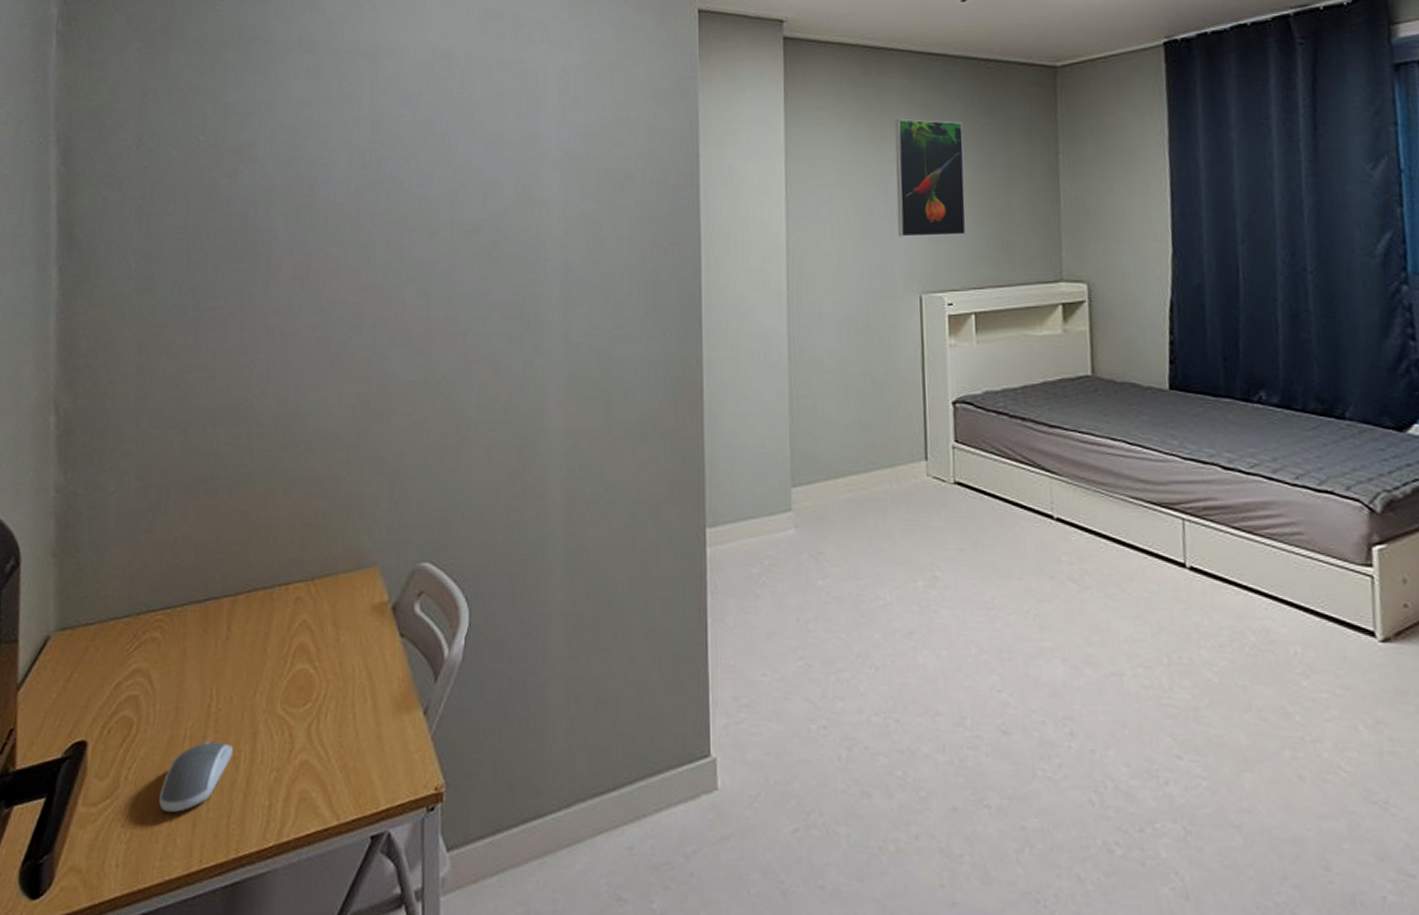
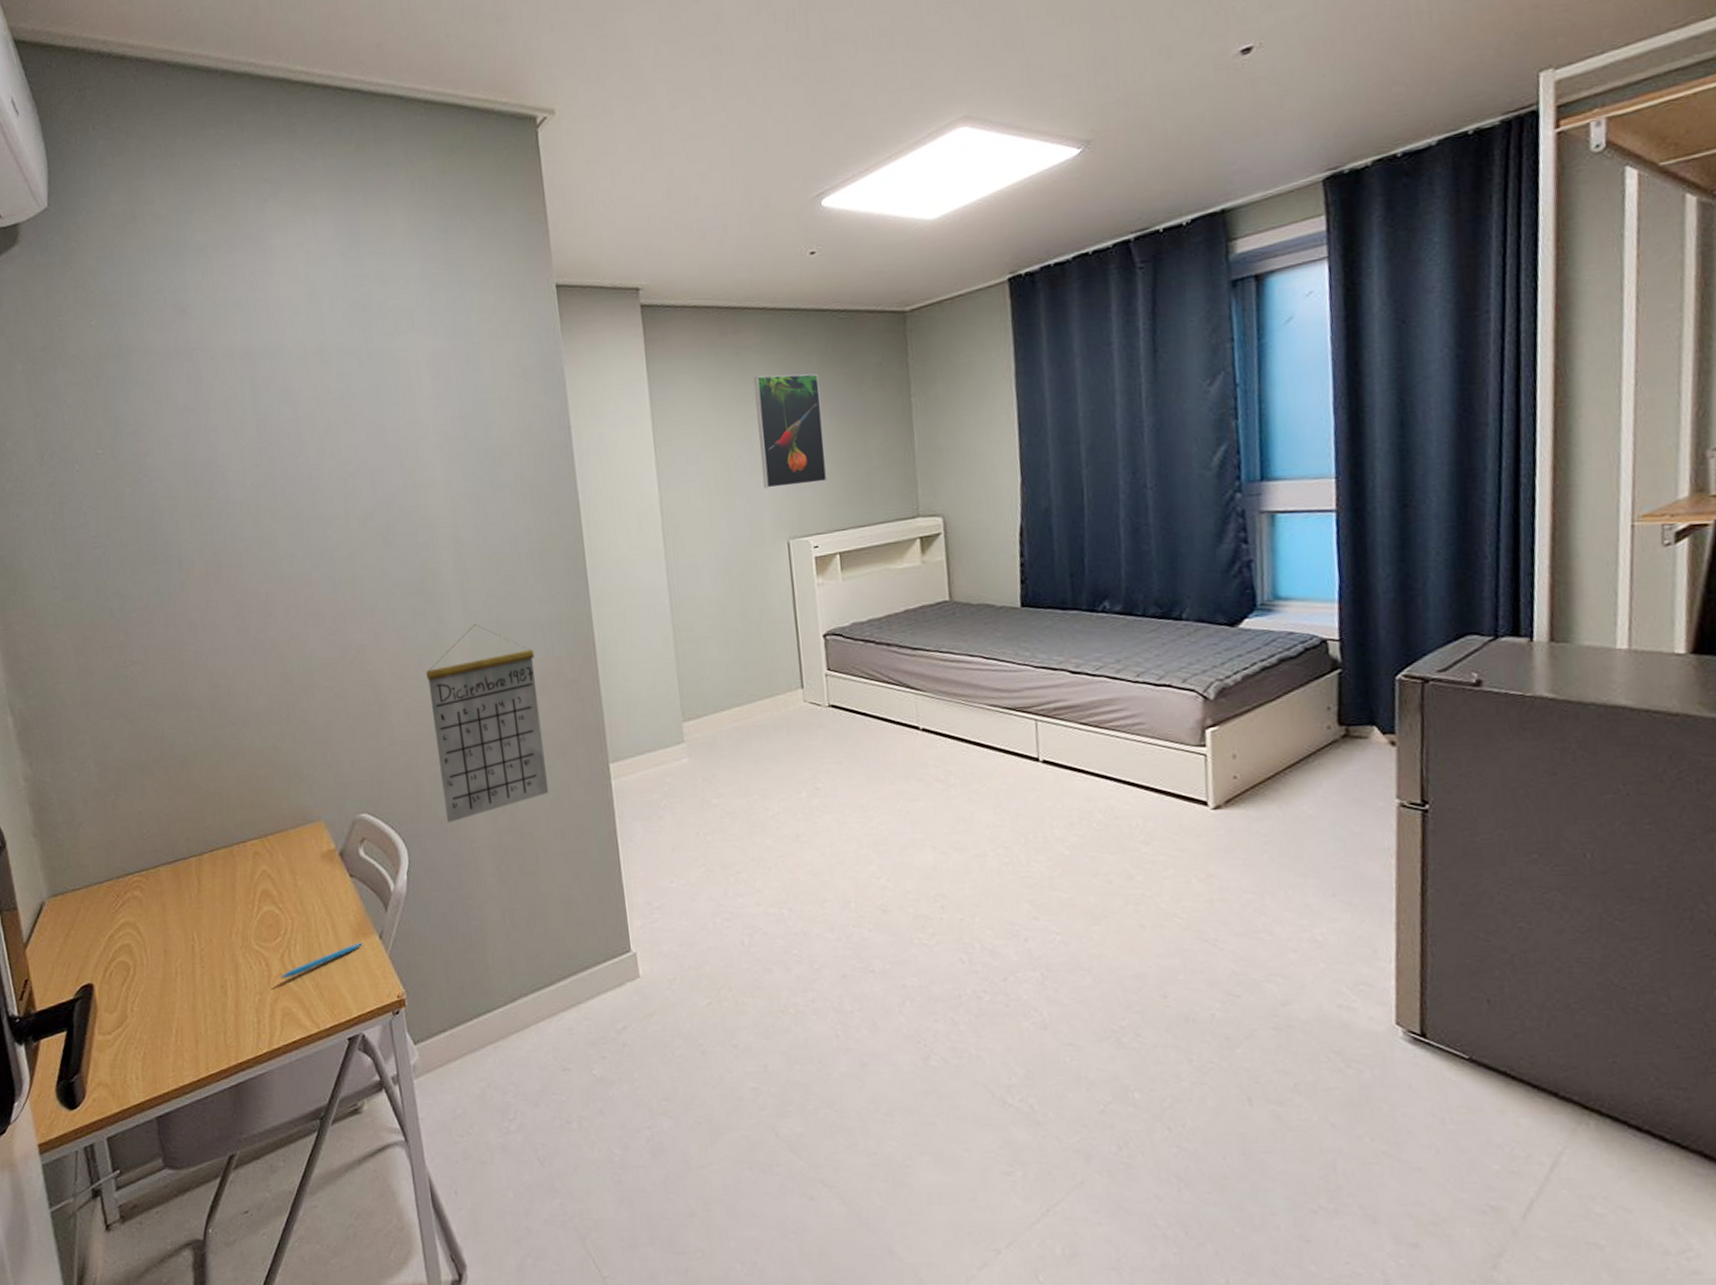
computer mouse: present [158,741,233,812] -> none [162,975,220,1033]
pen: none [303,718,406,755] -> present [280,943,364,979]
calendar: none [515,357,635,582] -> present [426,624,548,823]

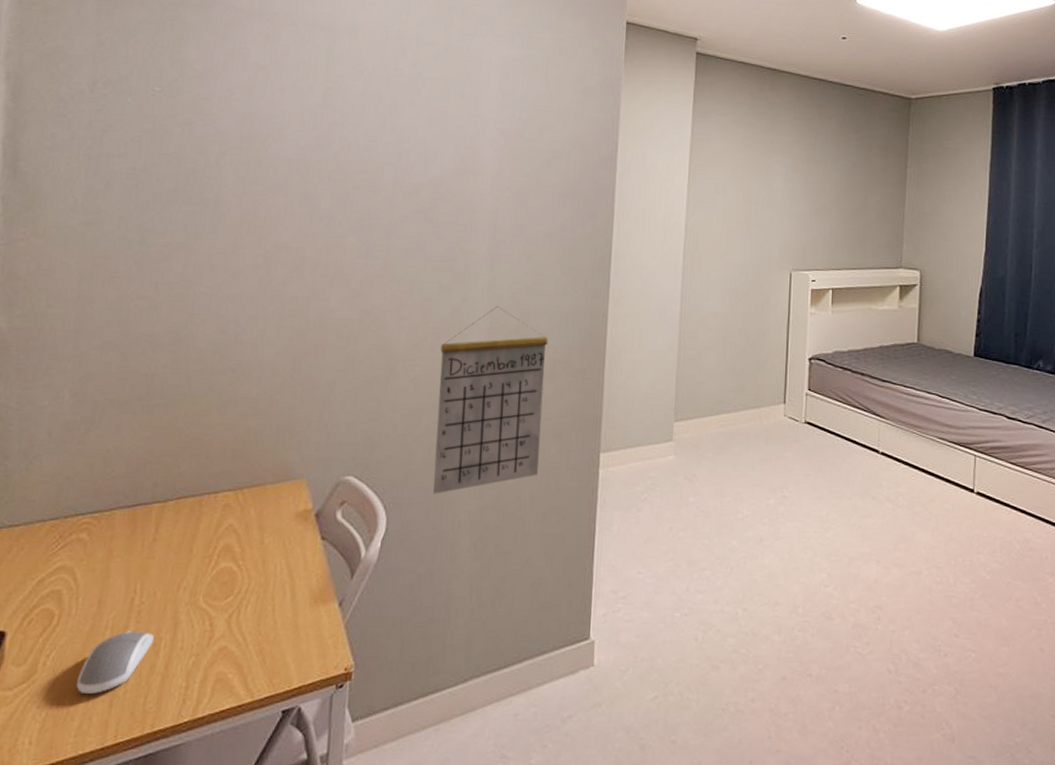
computer mouse: none [162,975,220,1033] -> present [76,631,154,694]
pen: present [280,943,364,979] -> none [223,609,322,642]
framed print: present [753,373,828,489] -> none [777,129,835,226]

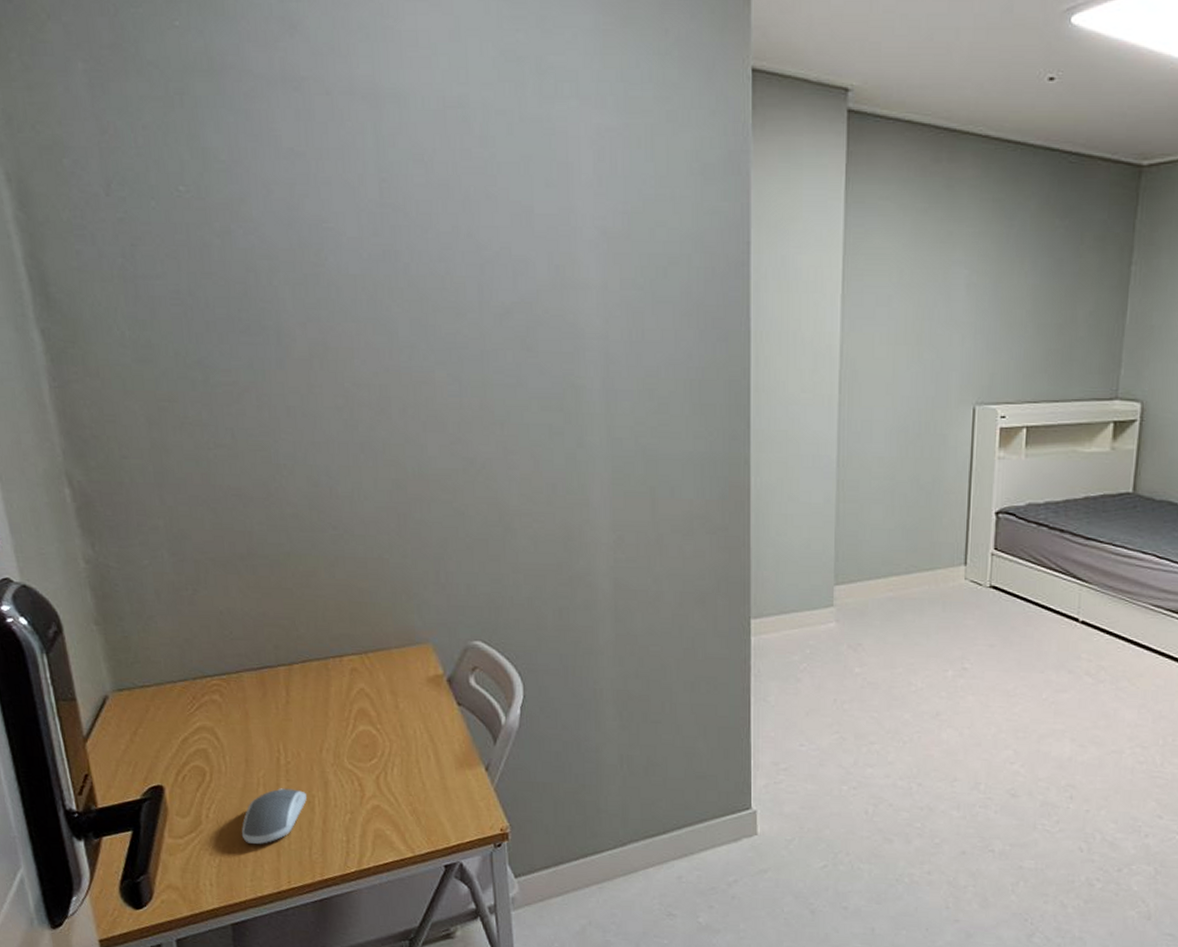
calendar: present [433,306,548,494] -> none [559,452,682,661]

